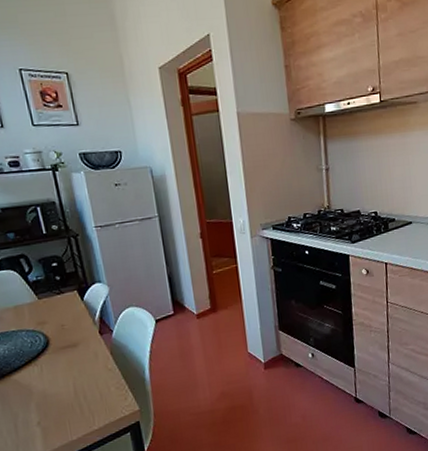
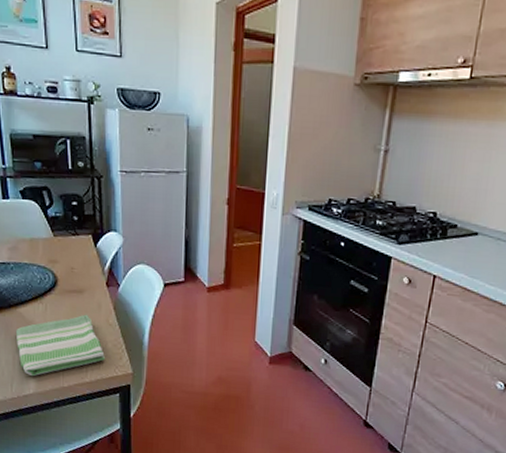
dish towel: none [12,365,110,439] -> present [15,314,105,376]

